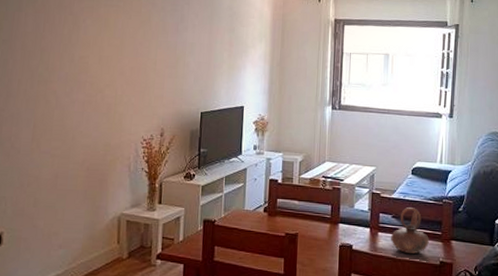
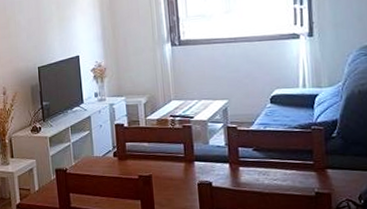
teapot: present [391,207,429,254] -> none [254,138,300,187]

